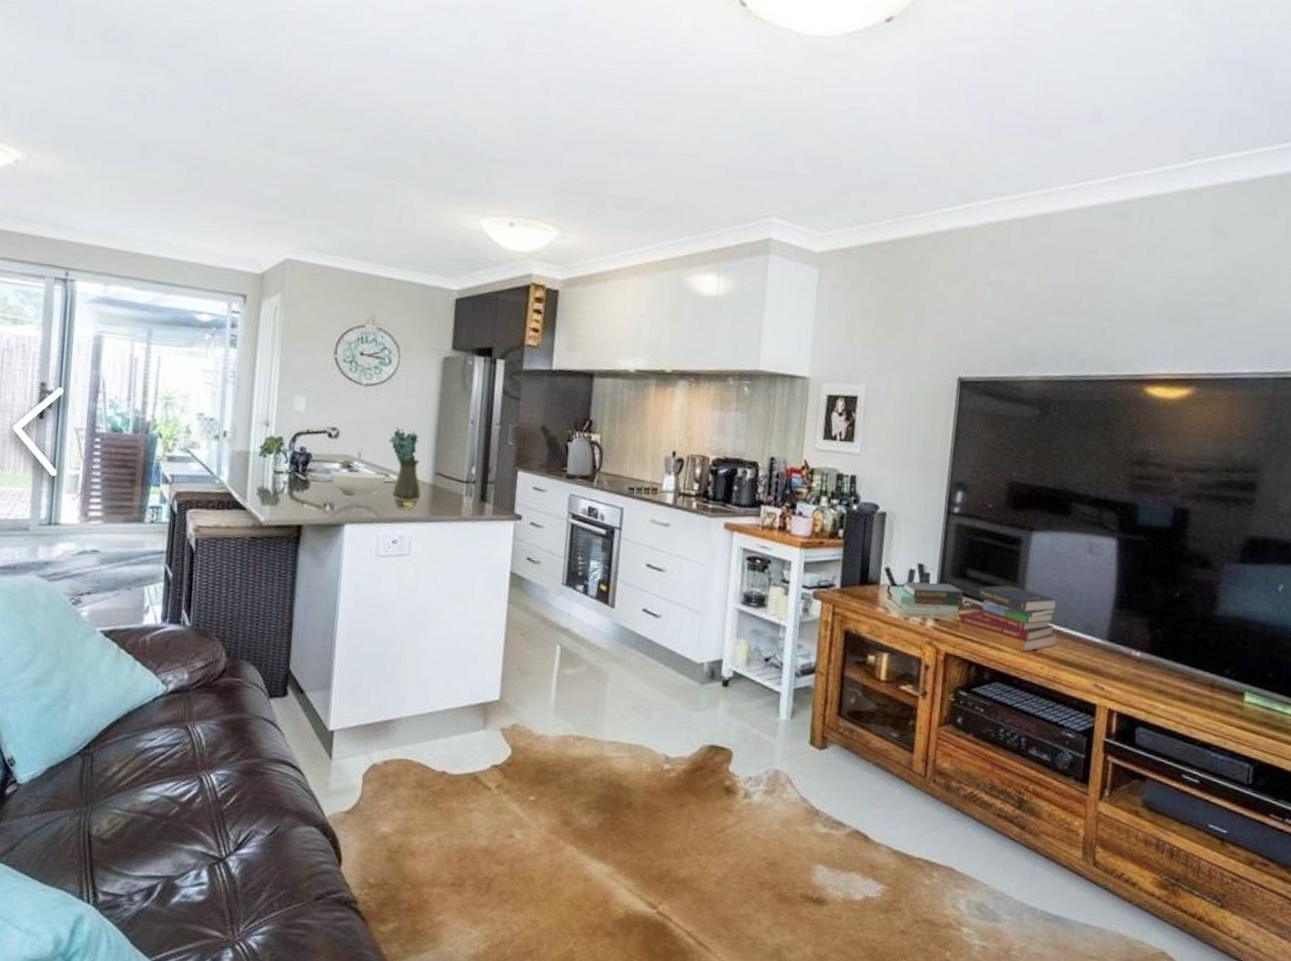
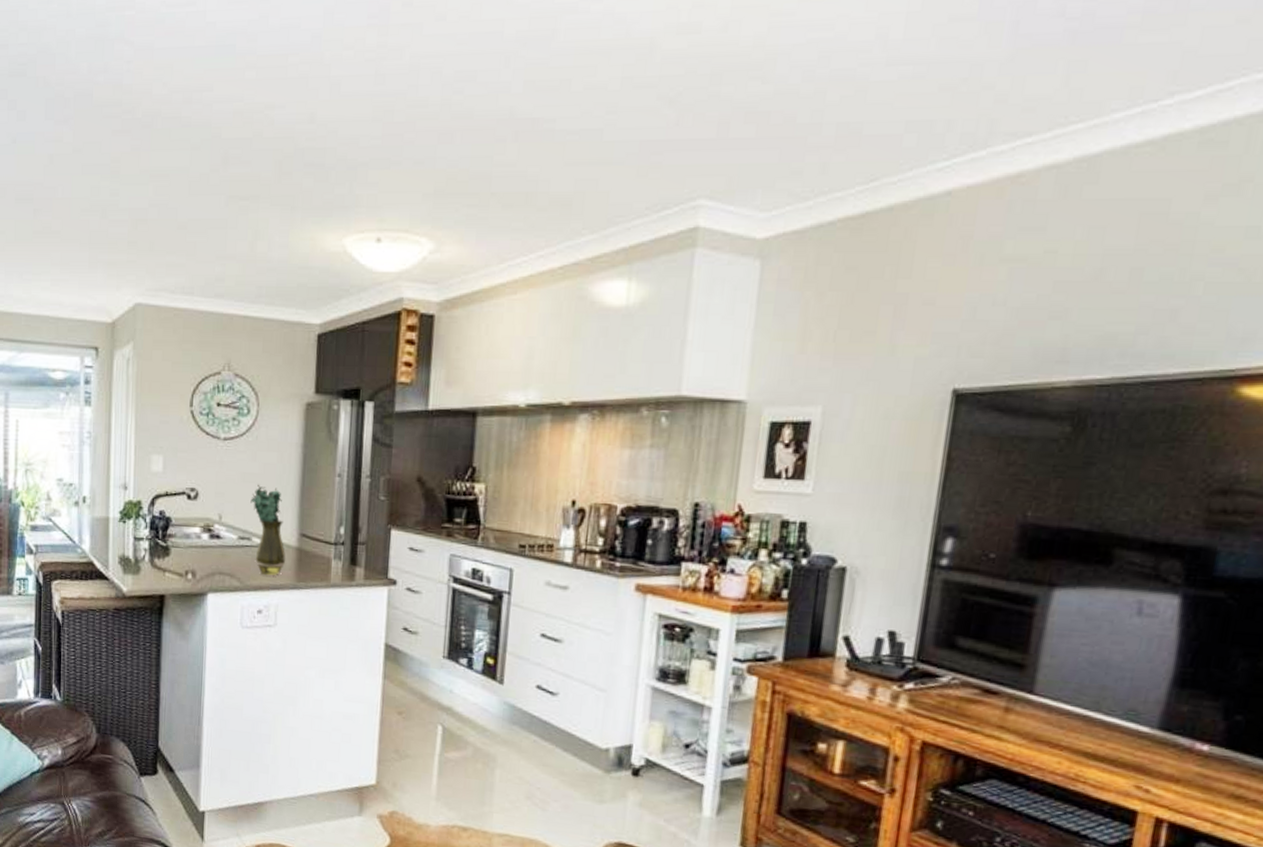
bowl: present [330,471,386,496] -> none [191,535,248,562]
kettle: present [566,437,604,479] -> none [446,487,490,537]
books: present [884,581,964,620] -> none [840,653,951,701]
books: present [958,585,1057,653] -> none [942,657,1086,743]

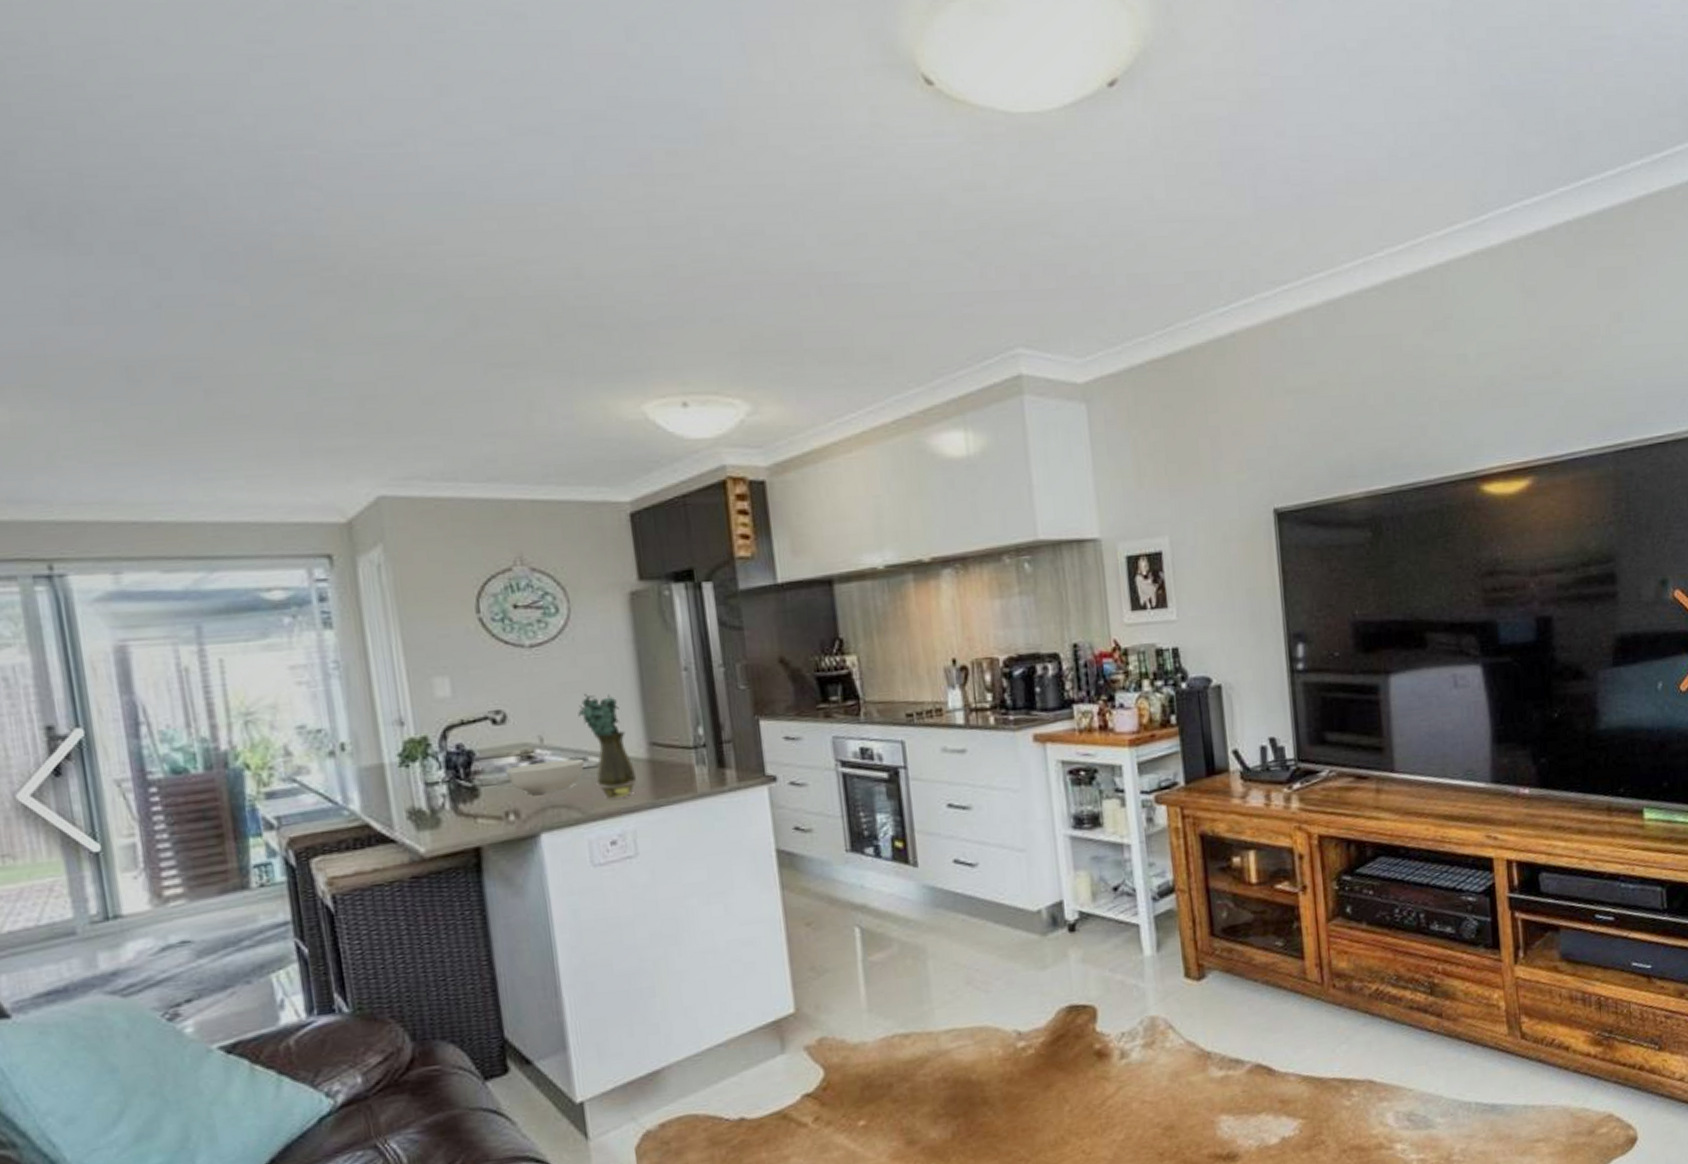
bowl: none [191,535,248,562] -> present [505,758,585,795]

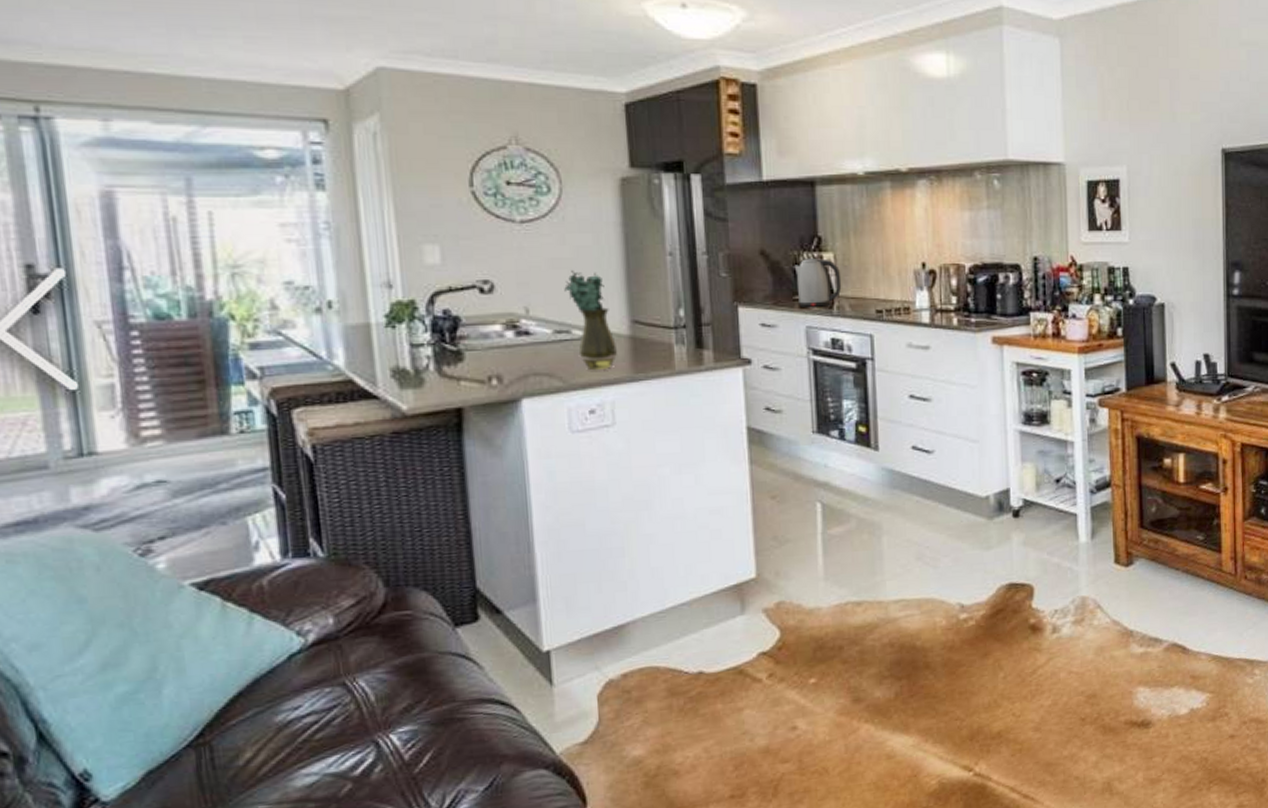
bowl: present [505,758,585,795] -> none [490,331,568,362]
kettle: none [816,661,868,716] -> present [794,257,842,307]

